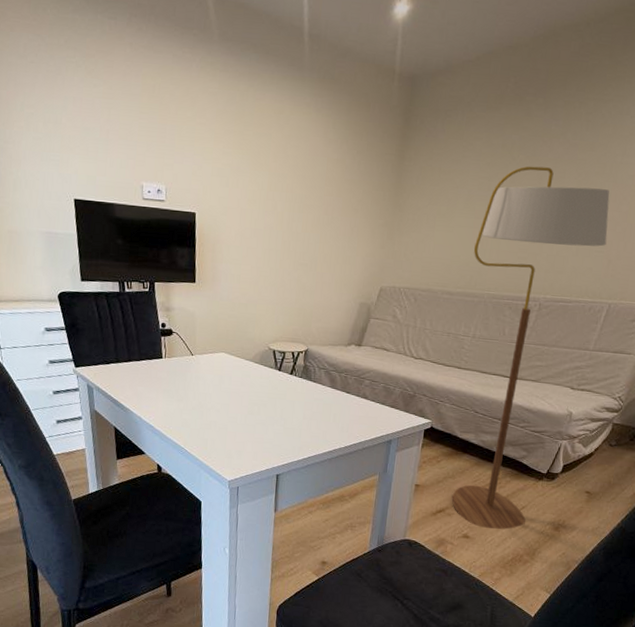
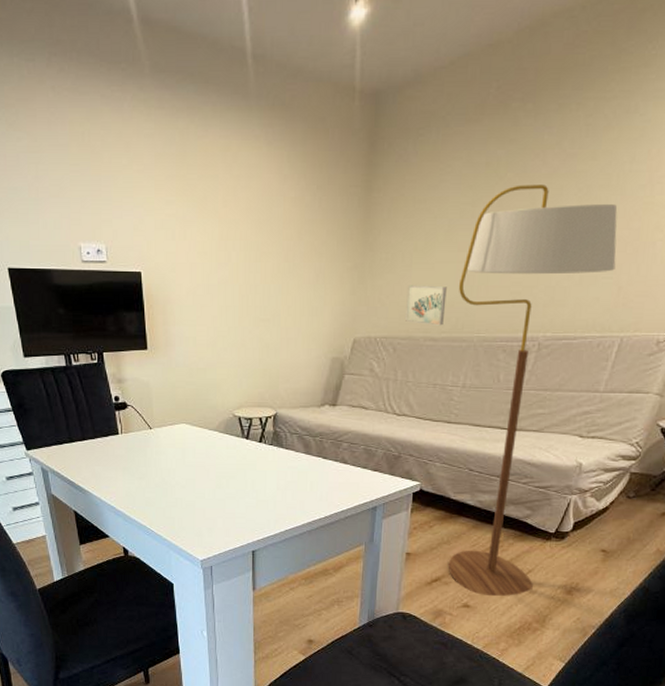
wall art: none [426,244,464,282] -> present [405,285,447,326]

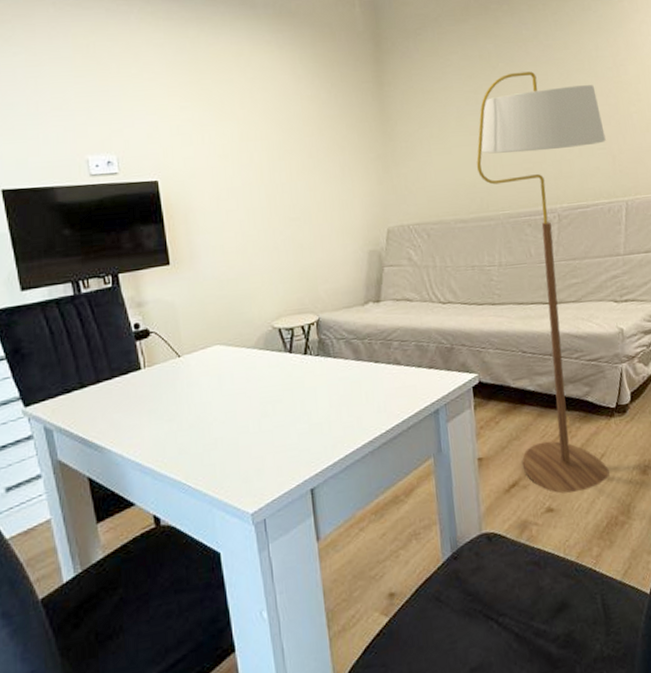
wall art: present [405,285,447,326] -> none [430,169,470,208]

